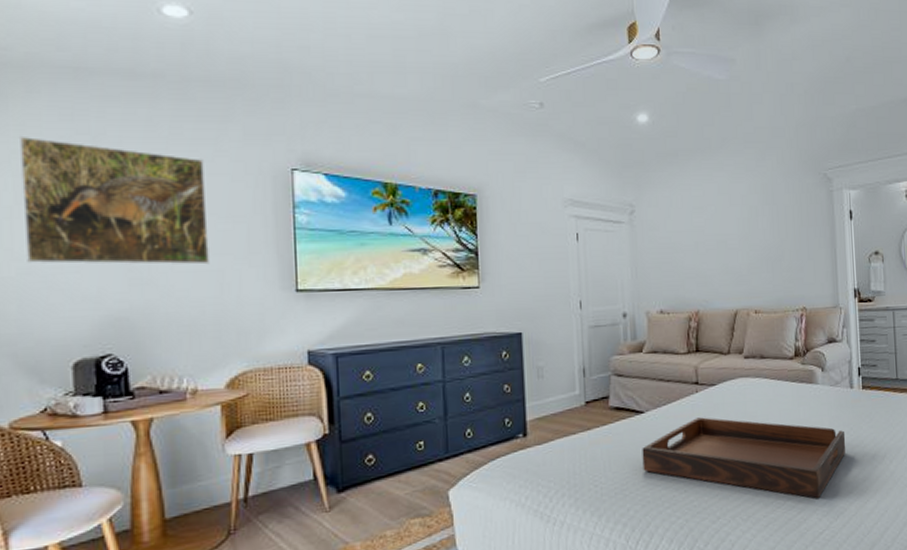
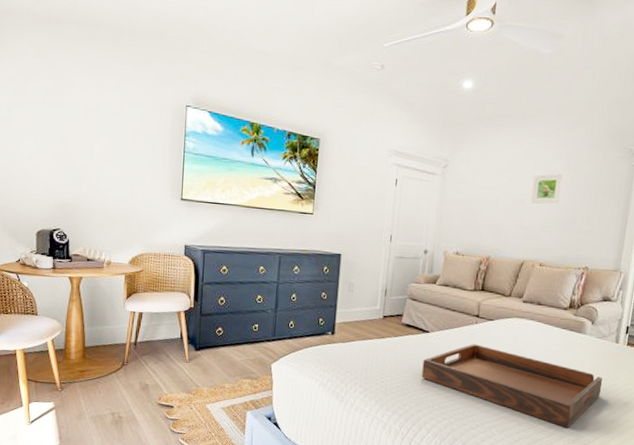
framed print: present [20,137,210,265] -> none [12,67,127,173]
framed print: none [731,207,763,245] -> present [530,173,563,204]

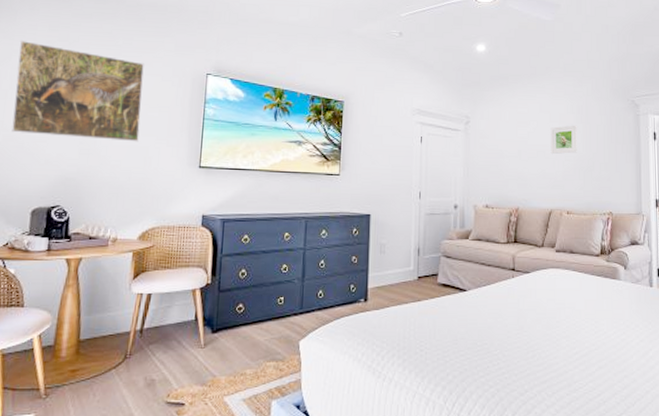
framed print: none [12,67,127,173] -> present [11,41,144,142]
serving tray: present [421,344,603,429] -> none [462,300,645,384]

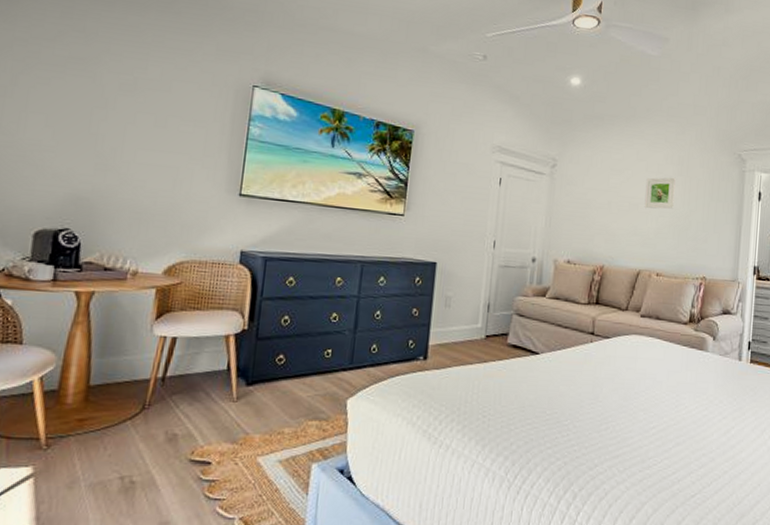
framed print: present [11,41,144,142] -> none [11,27,178,161]

